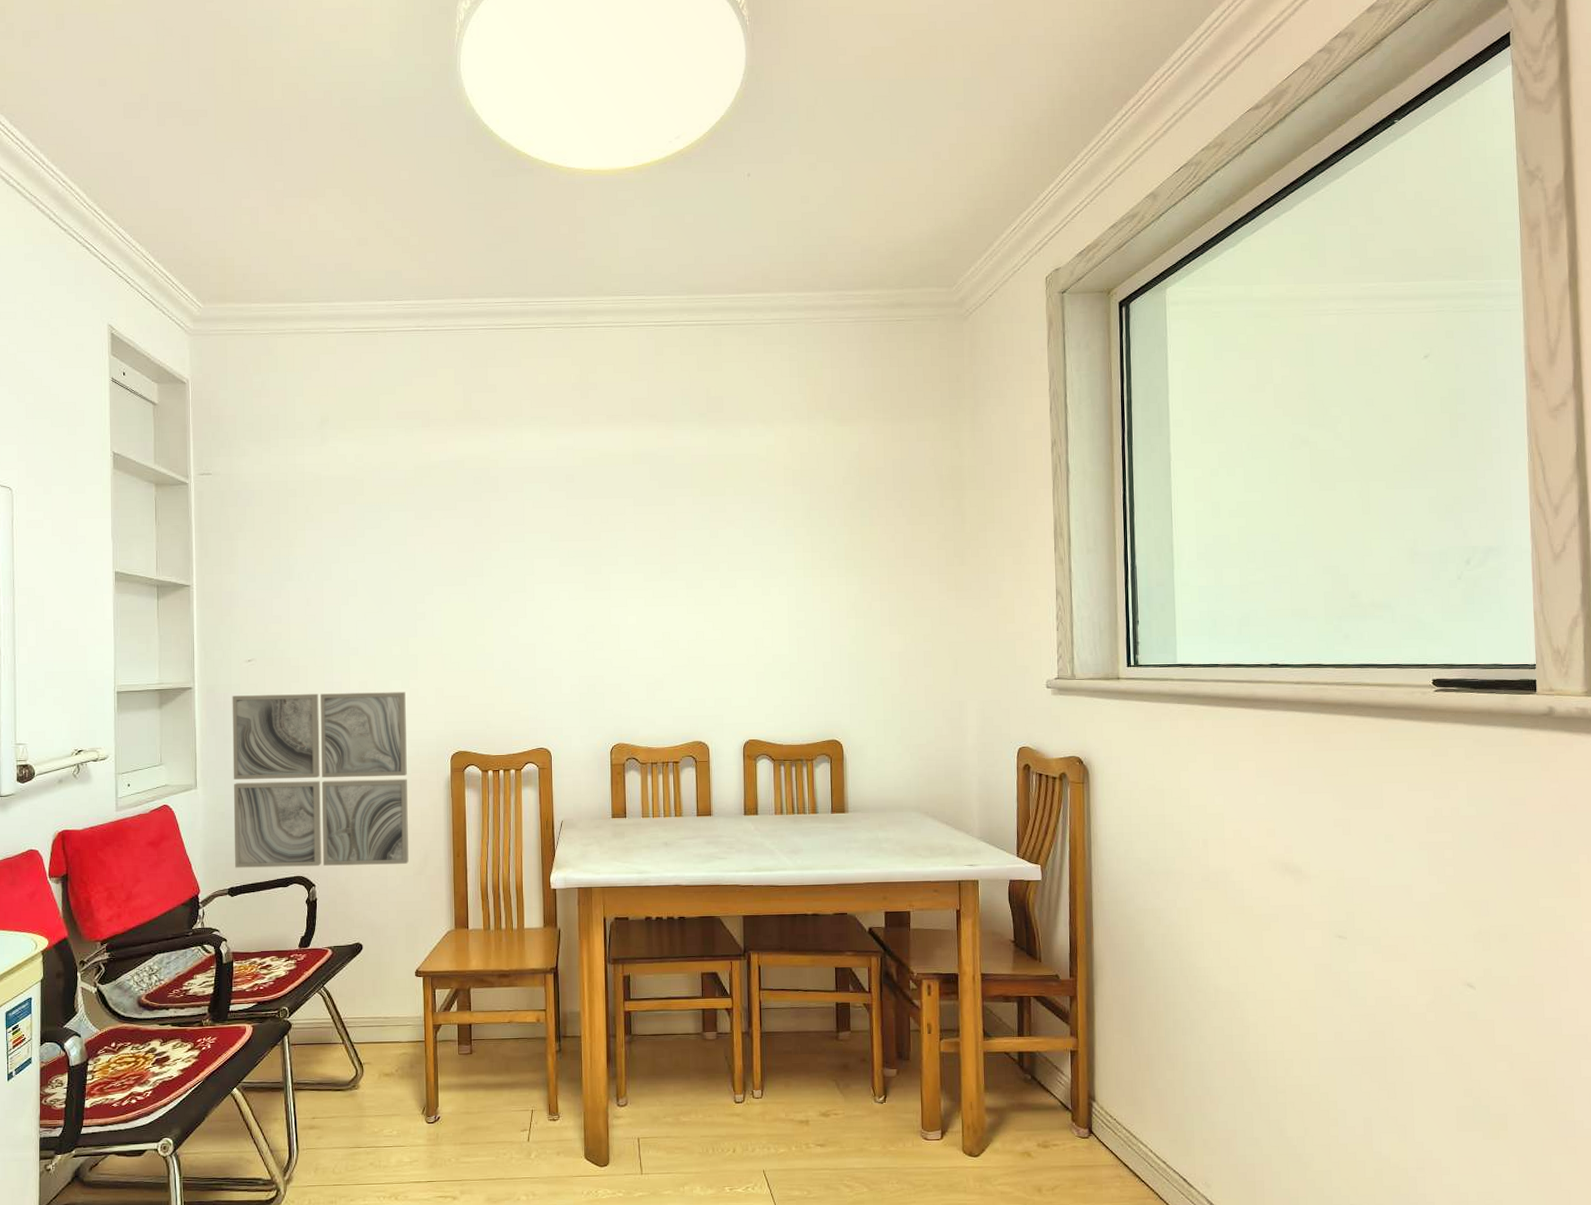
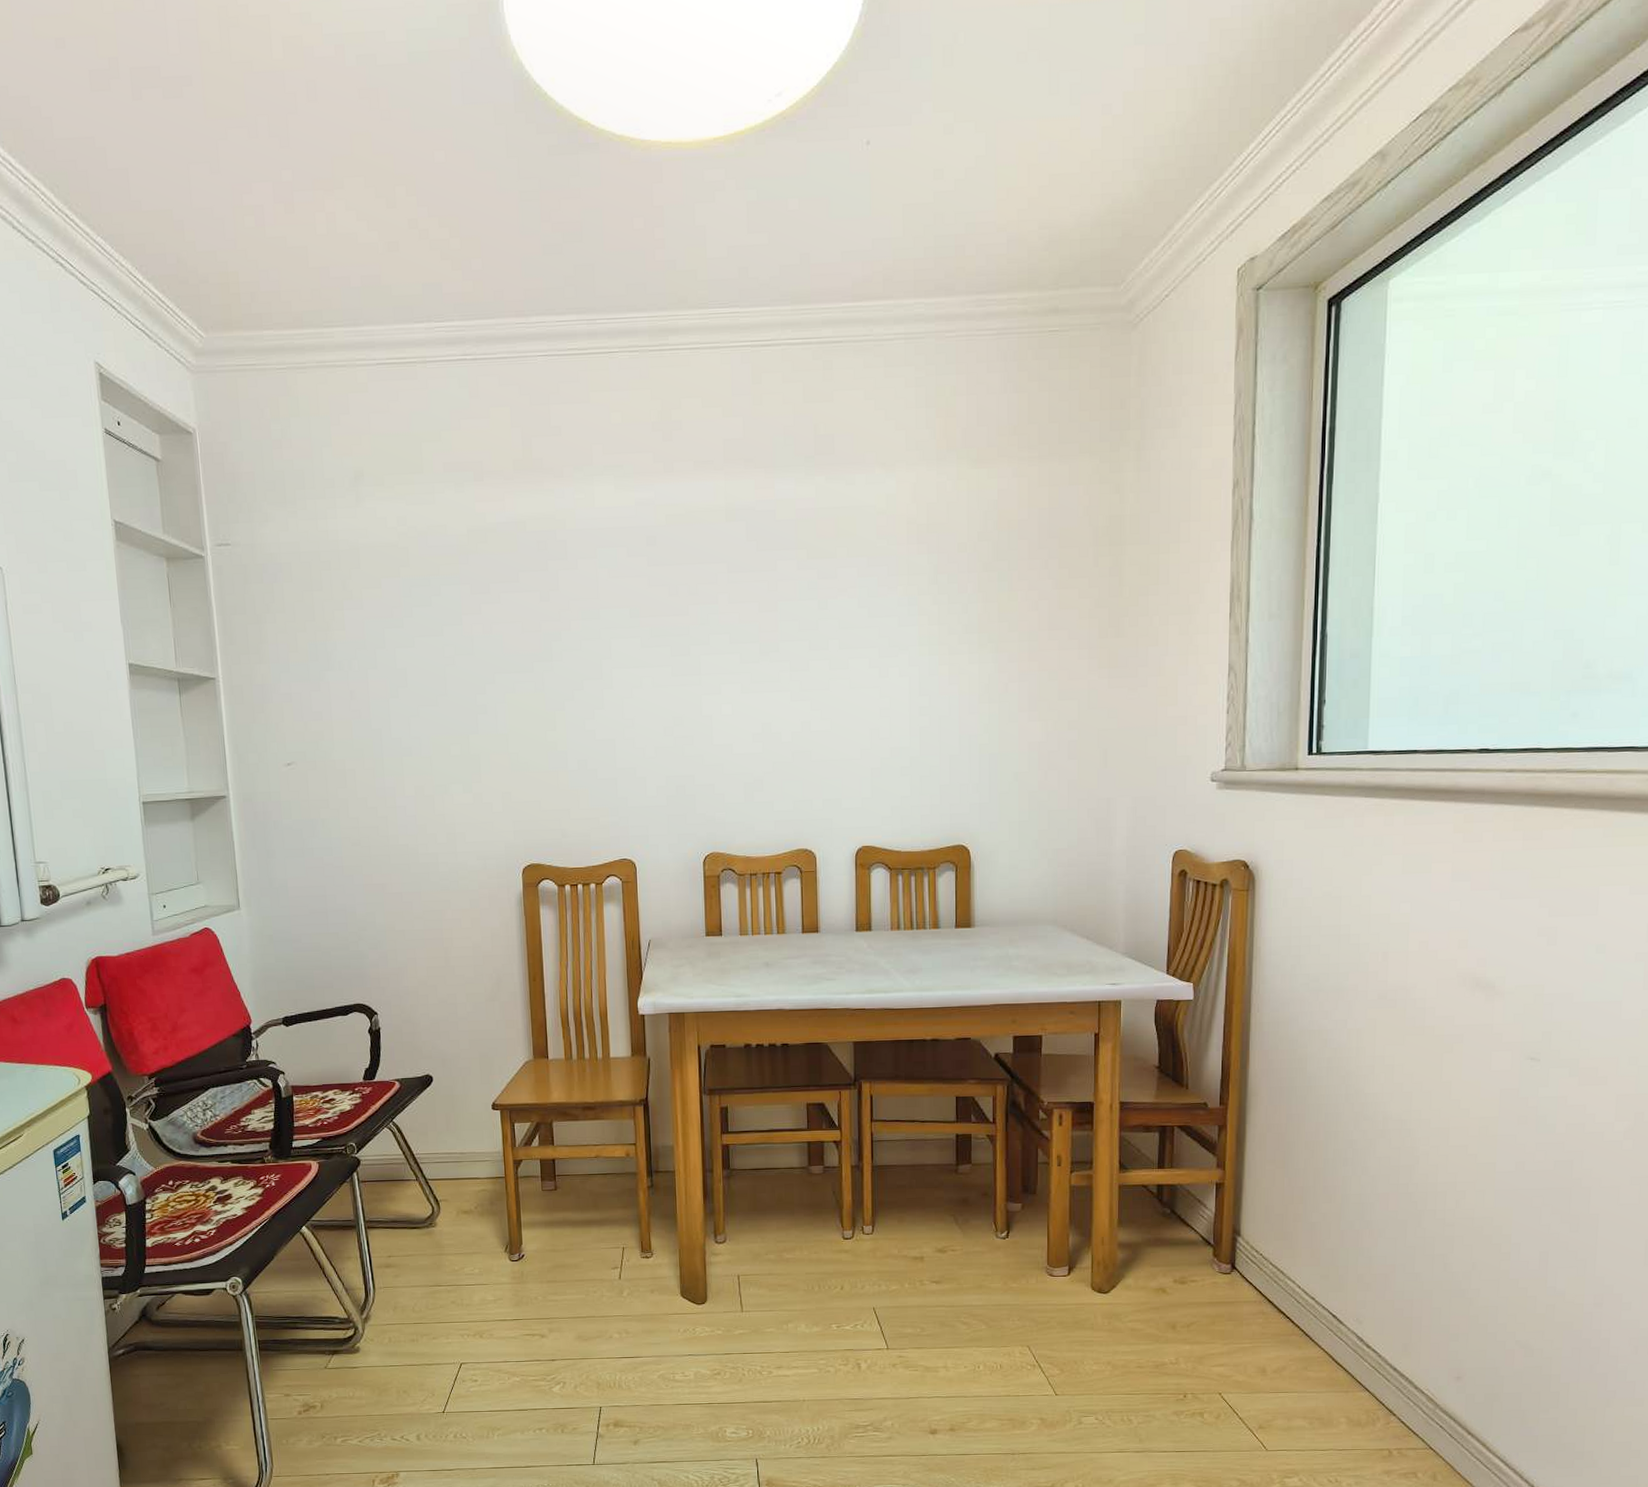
wall art: present [232,692,409,868] -> none [272,797,480,996]

